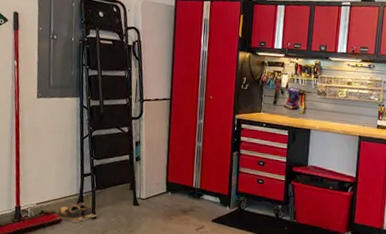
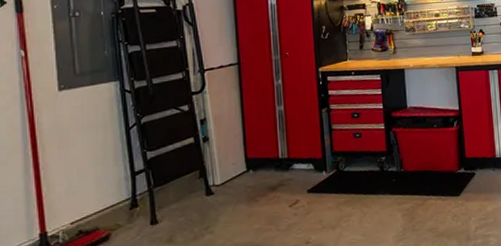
shoes: present [55,203,98,223] -> none [99,208,160,236]

